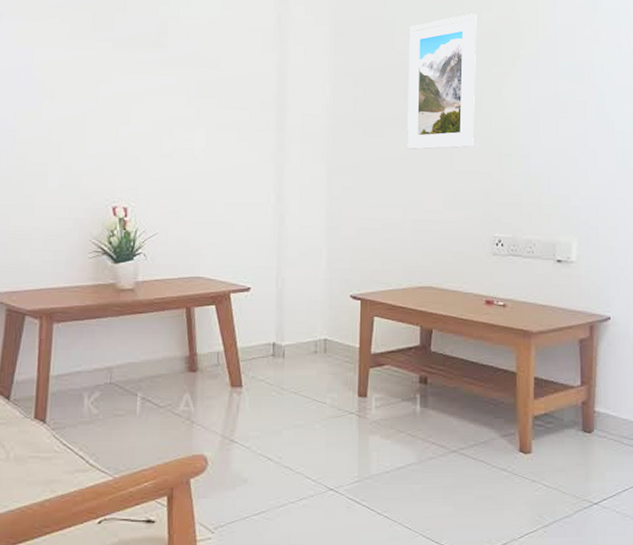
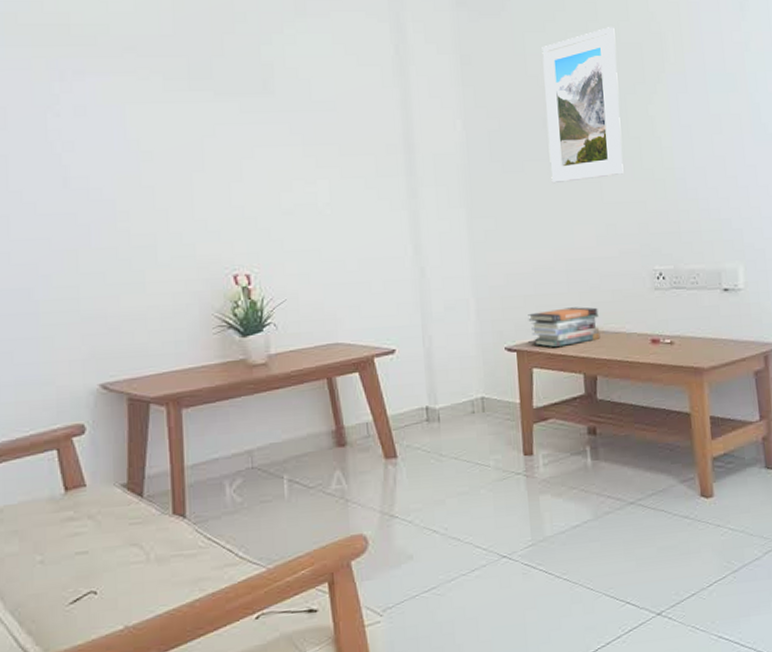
book stack: none [374,264,439,300] -> present [528,307,601,348]

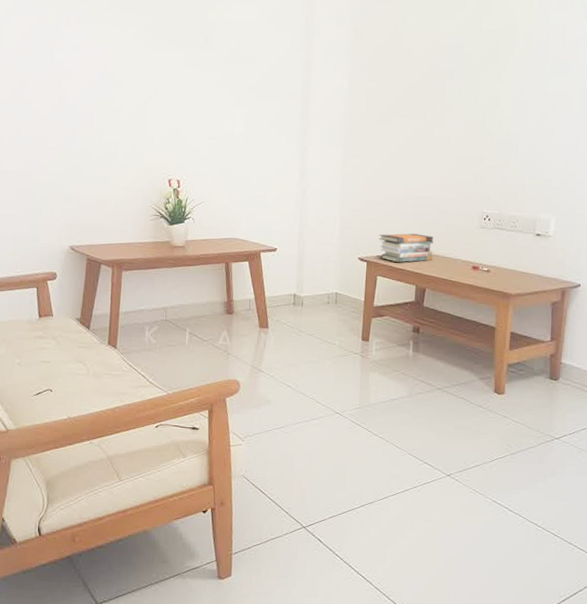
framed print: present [542,27,624,184] -> none [411,16,478,137]

